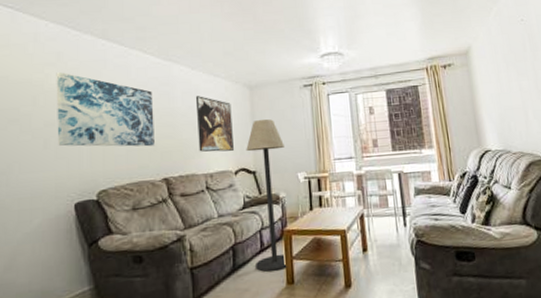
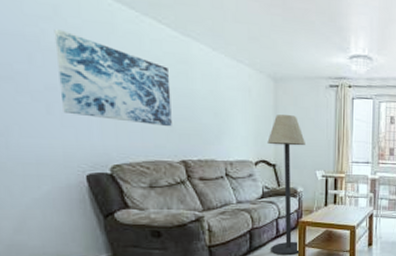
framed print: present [195,96,234,152] -> none [216,80,255,142]

